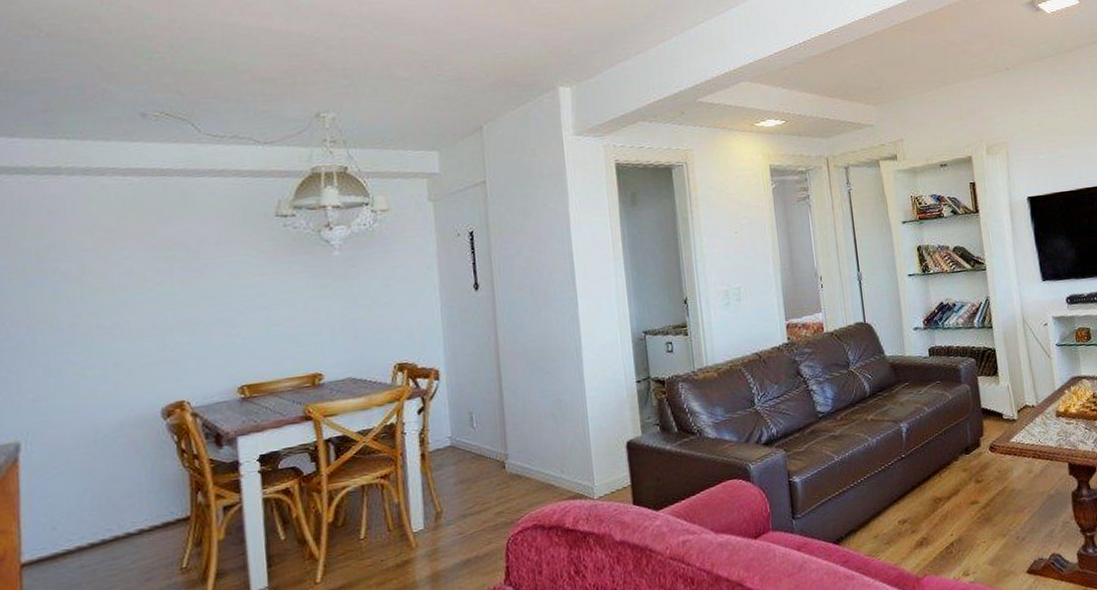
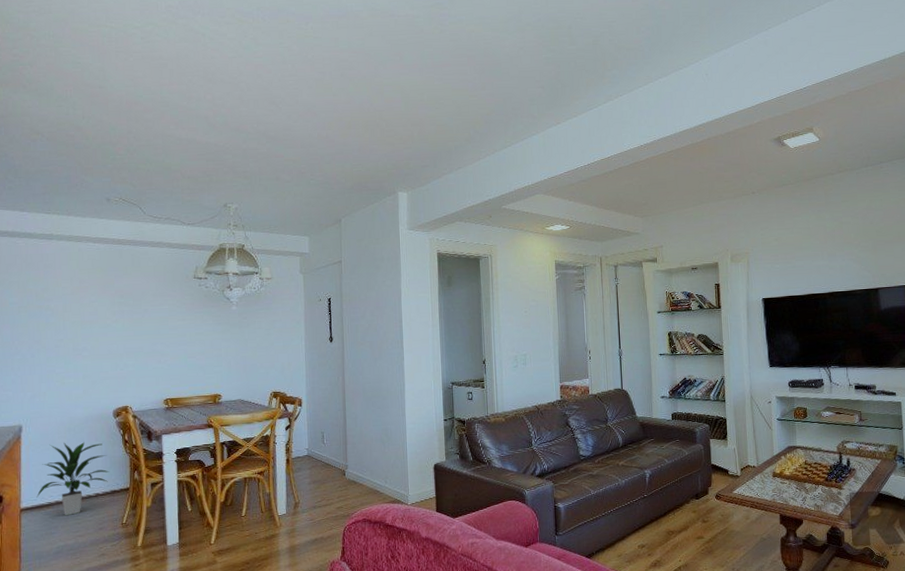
indoor plant: none [46,457,160,567] -> present [36,442,110,516]

